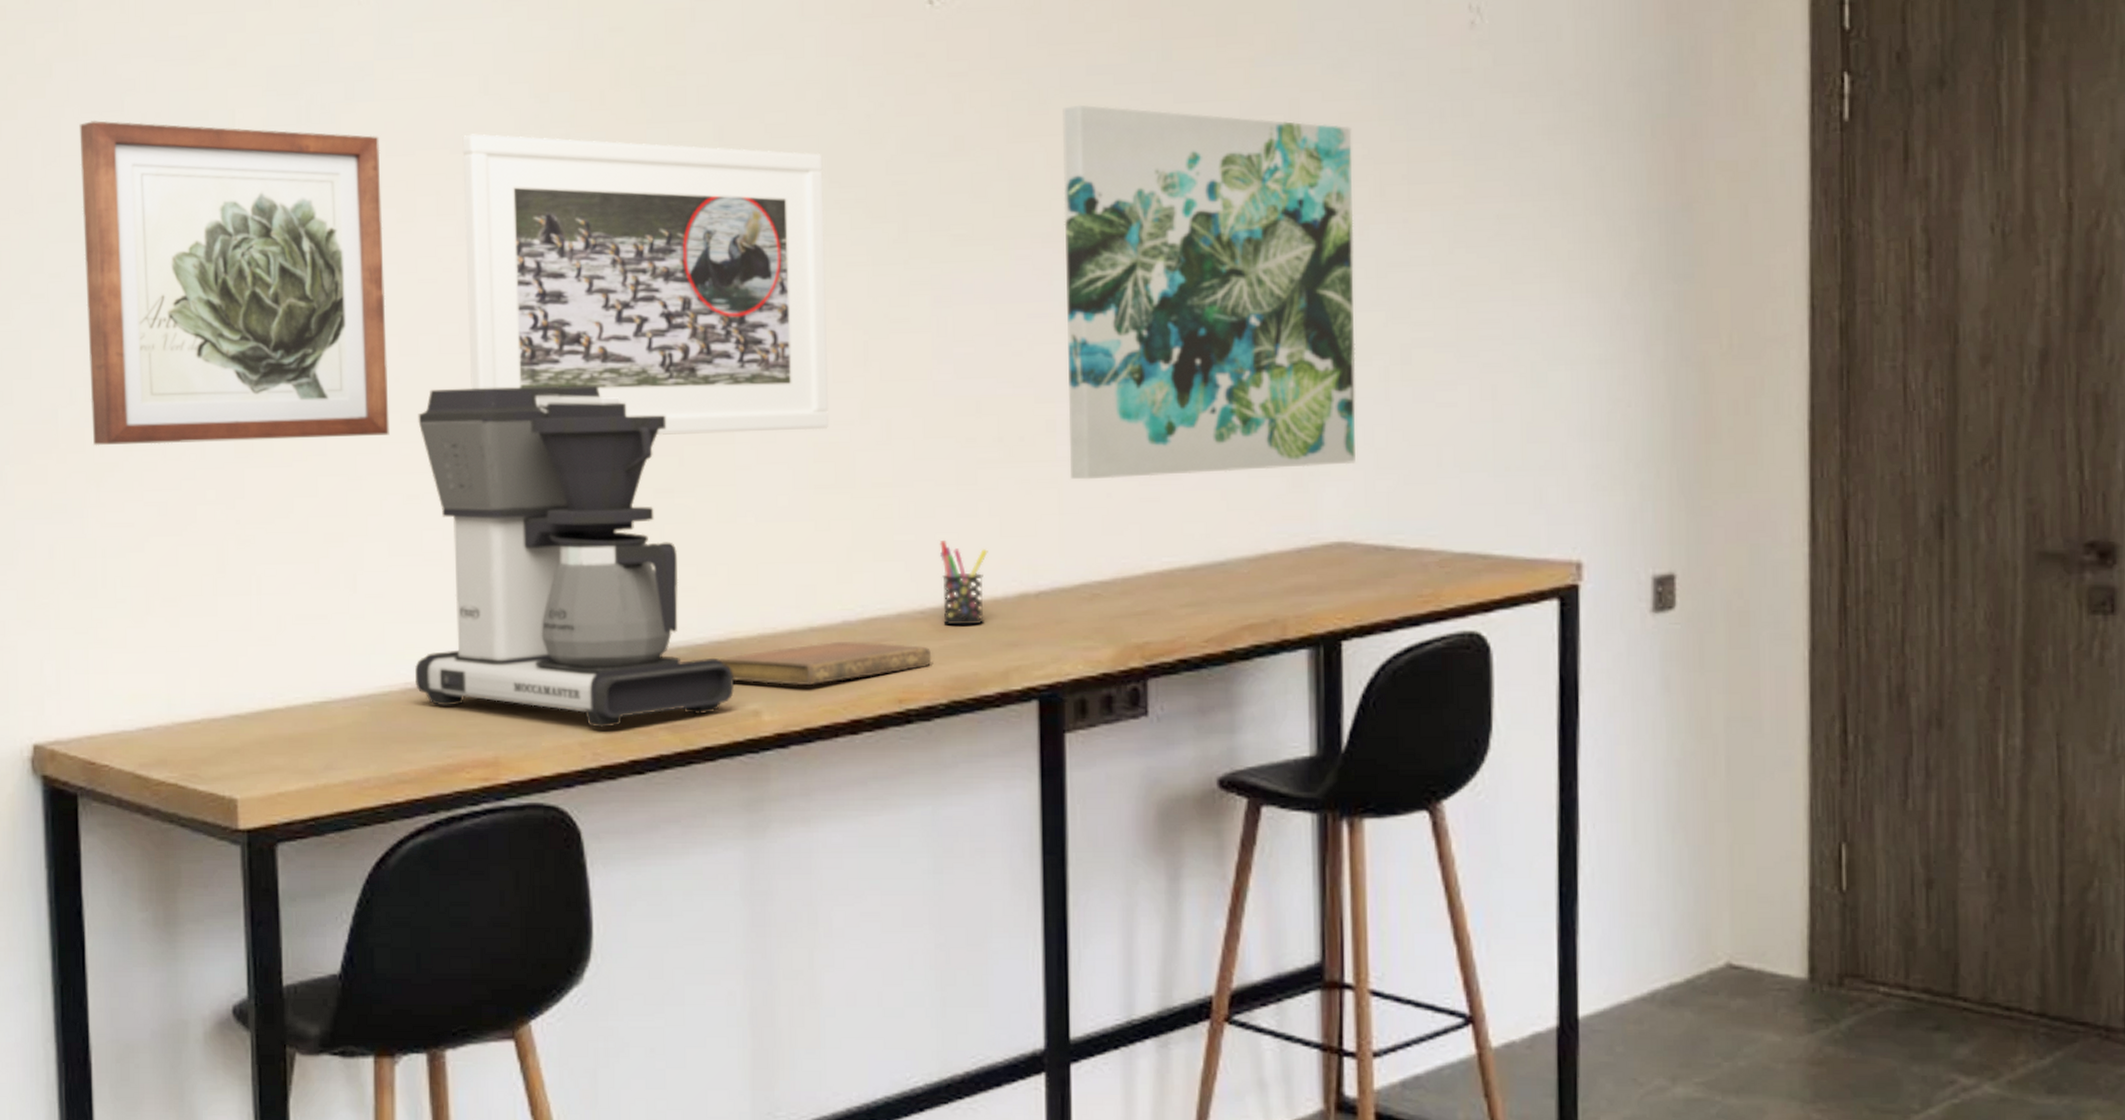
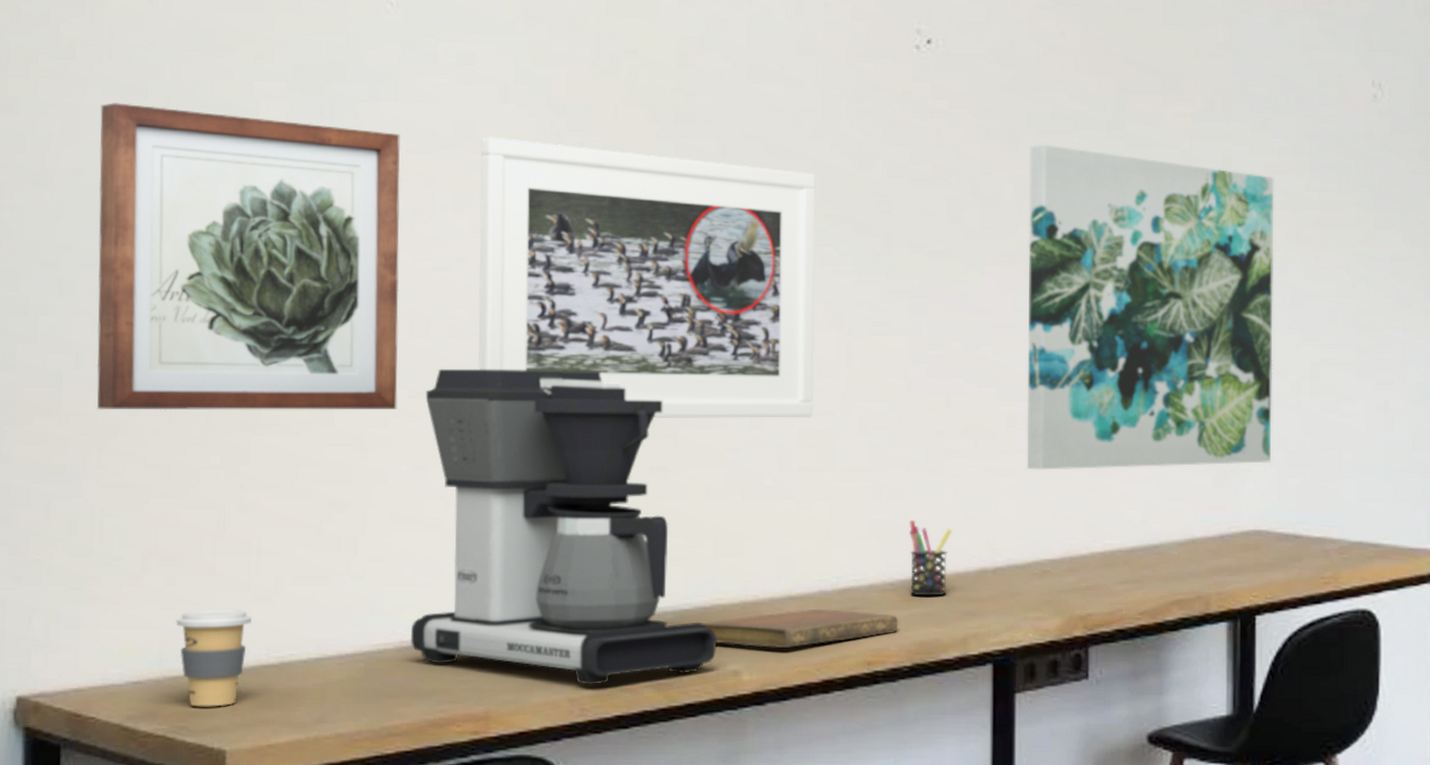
coffee cup: none [181,651,255,754] -> present [176,609,252,707]

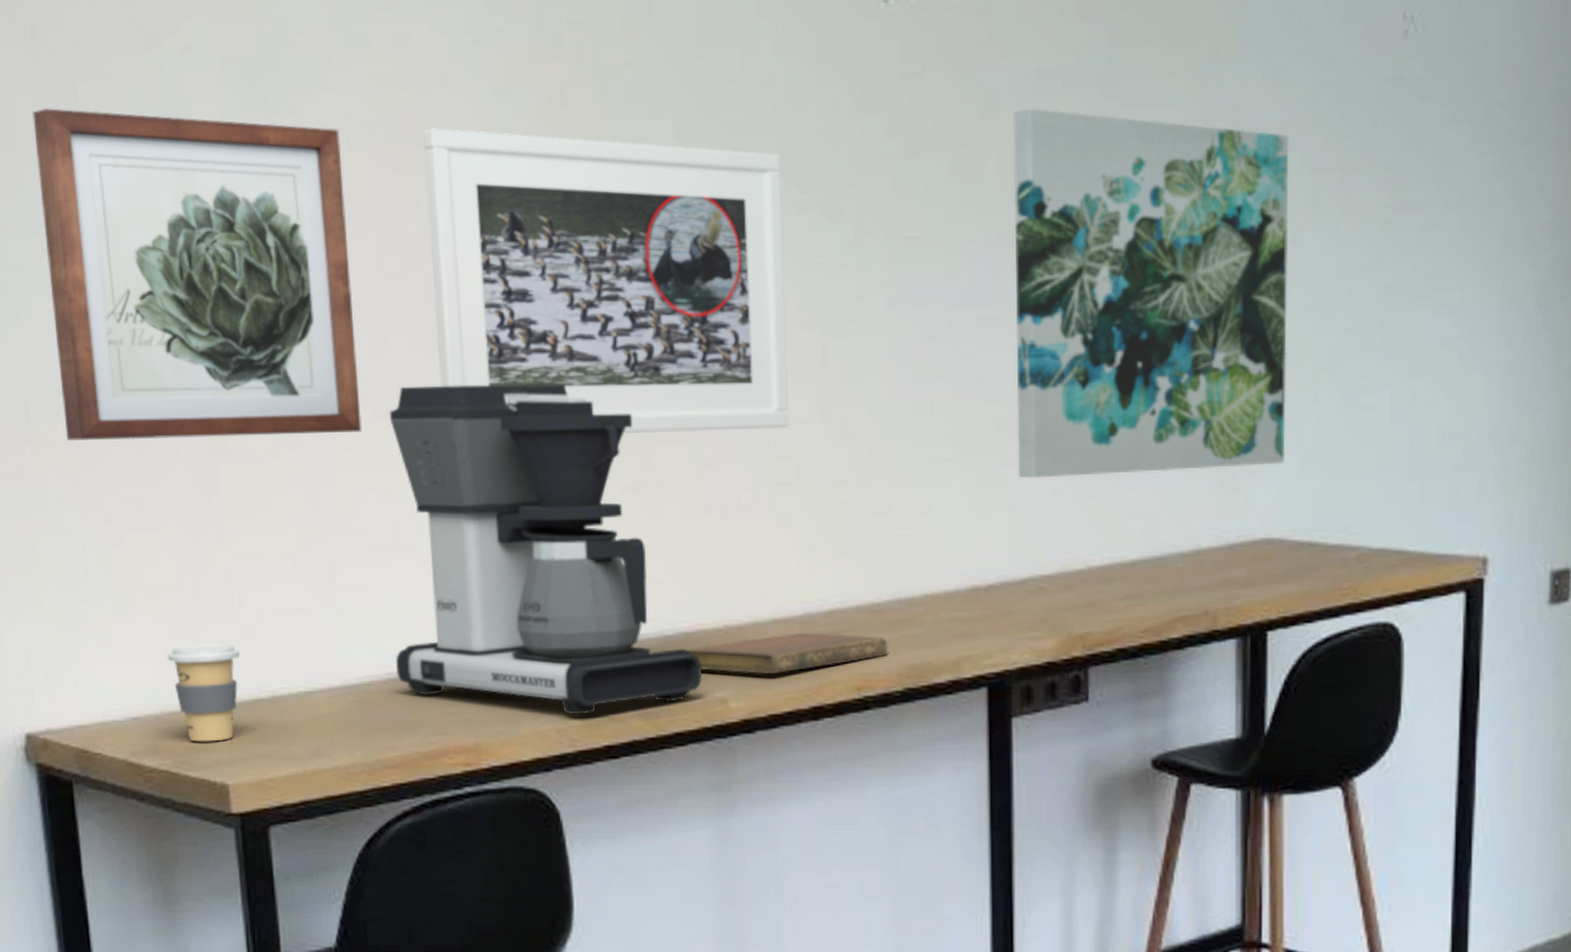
pen holder: present [909,520,952,596] -> none [896,536,941,617]

